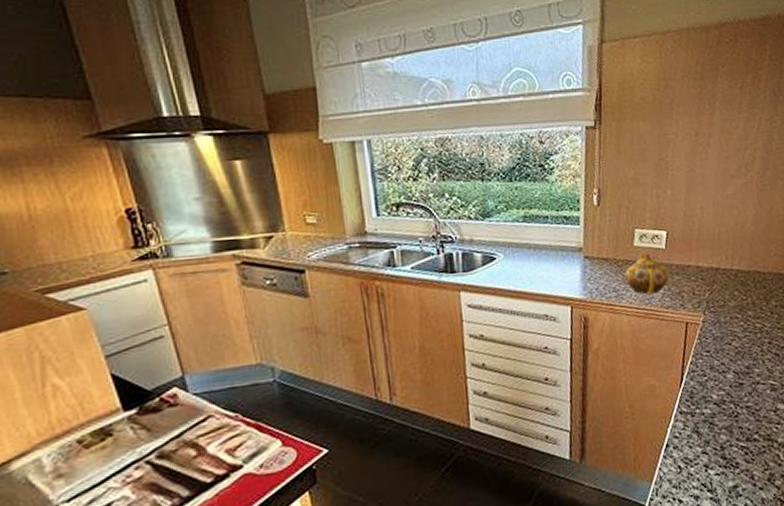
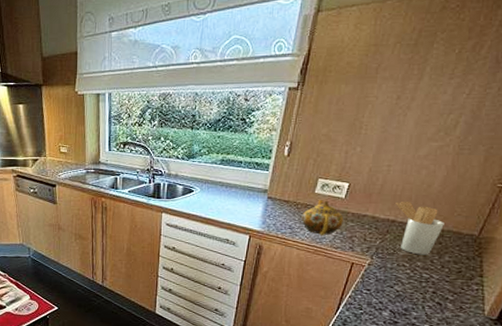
utensil holder: none [716,244,764,303] -> present [396,201,444,255]

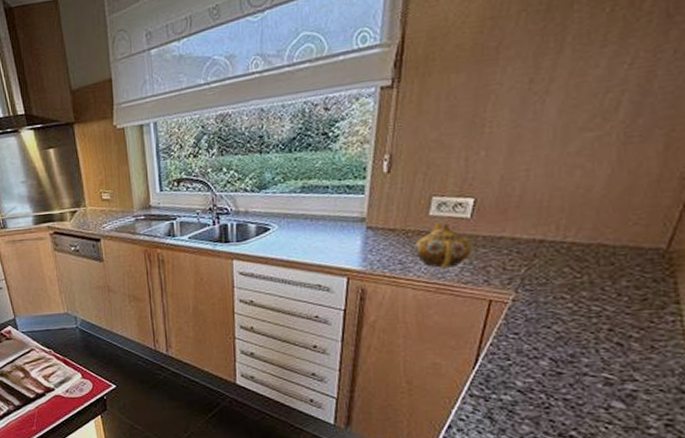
utensil holder: present [396,201,444,255] -> none [542,212,615,282]

